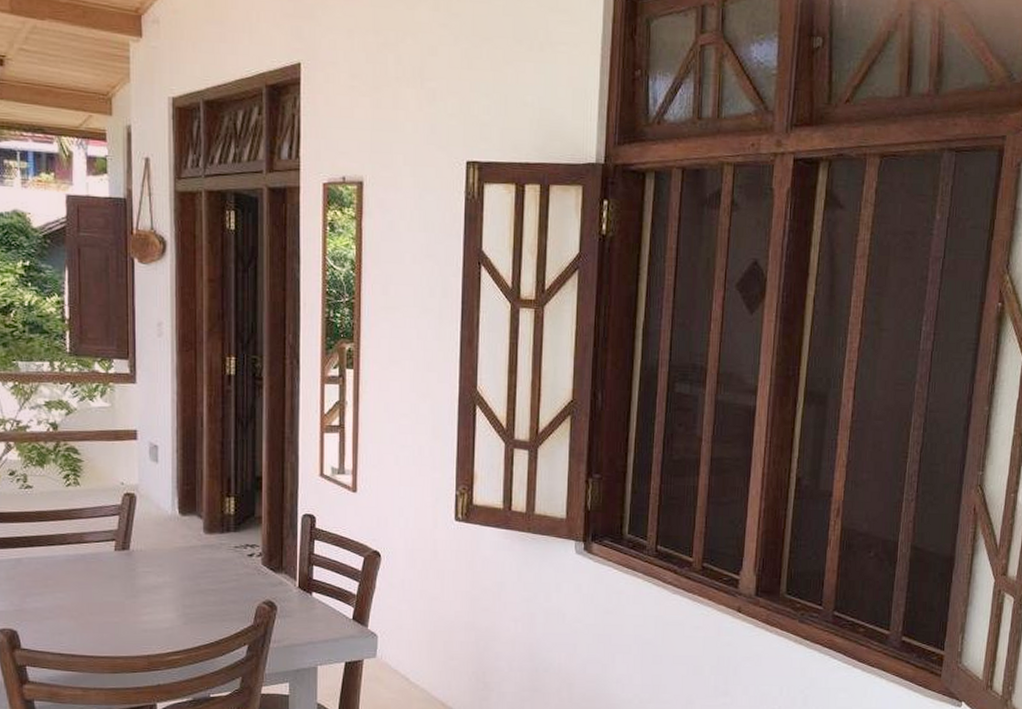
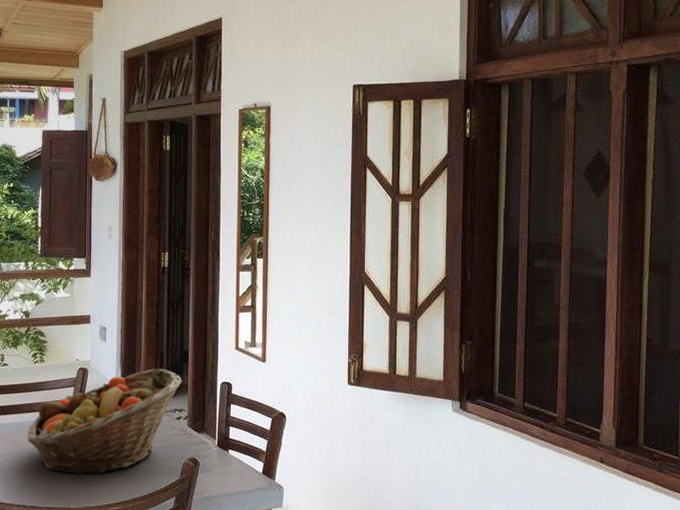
fruit basket: none [60,496,256,618] -> present [27,369,183,474]

